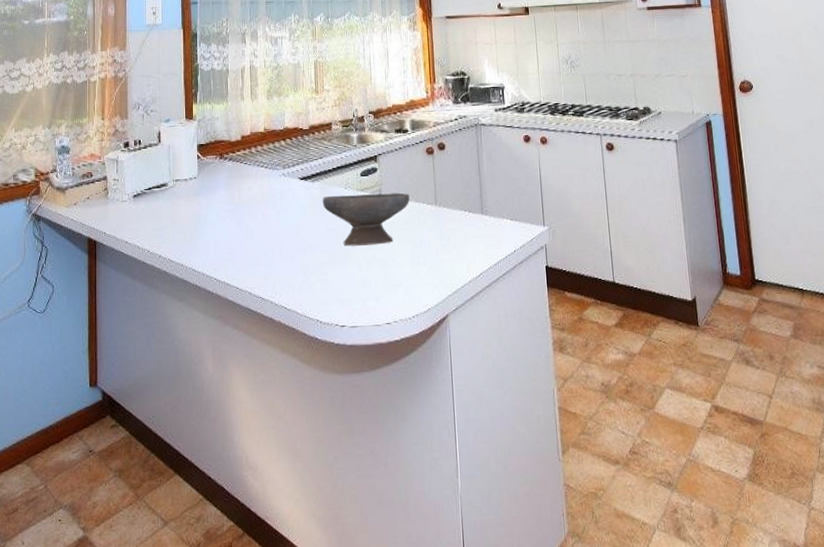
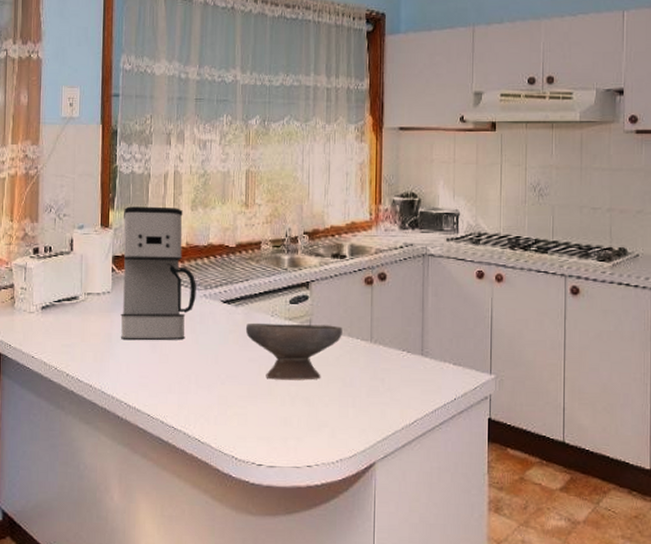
coffee maker: none [205,98,276,221] -> present [120,206,196,341]

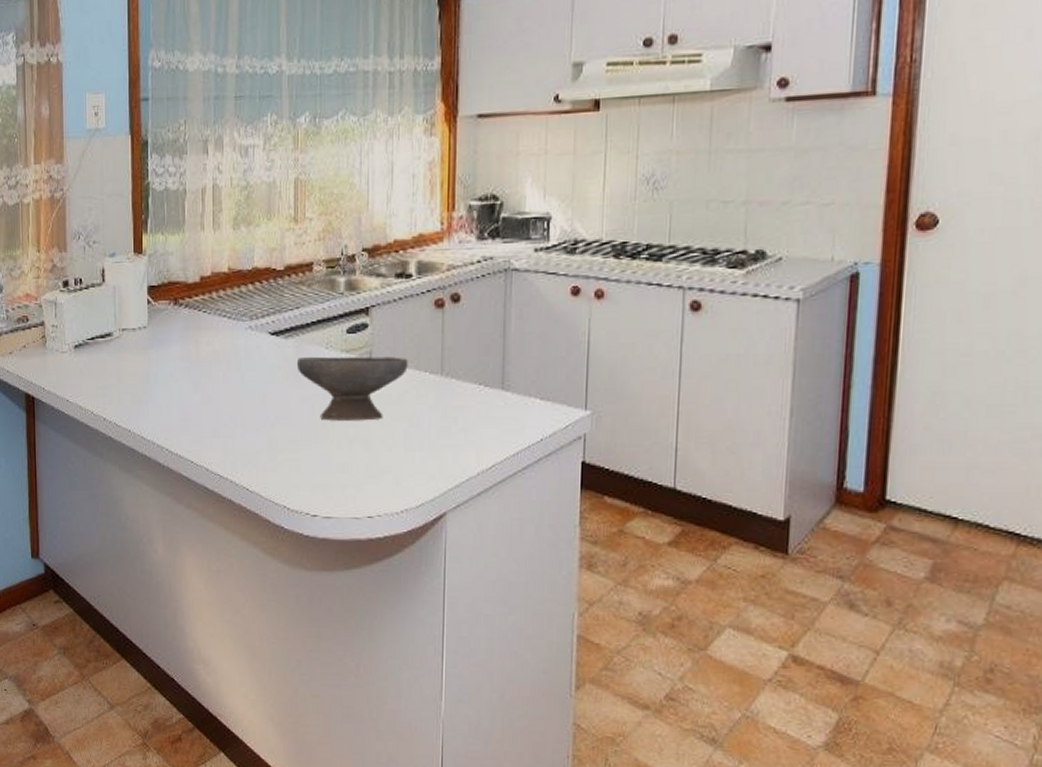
coffee maker: present [120,206,196,341] -> none [157,227,240,380]

